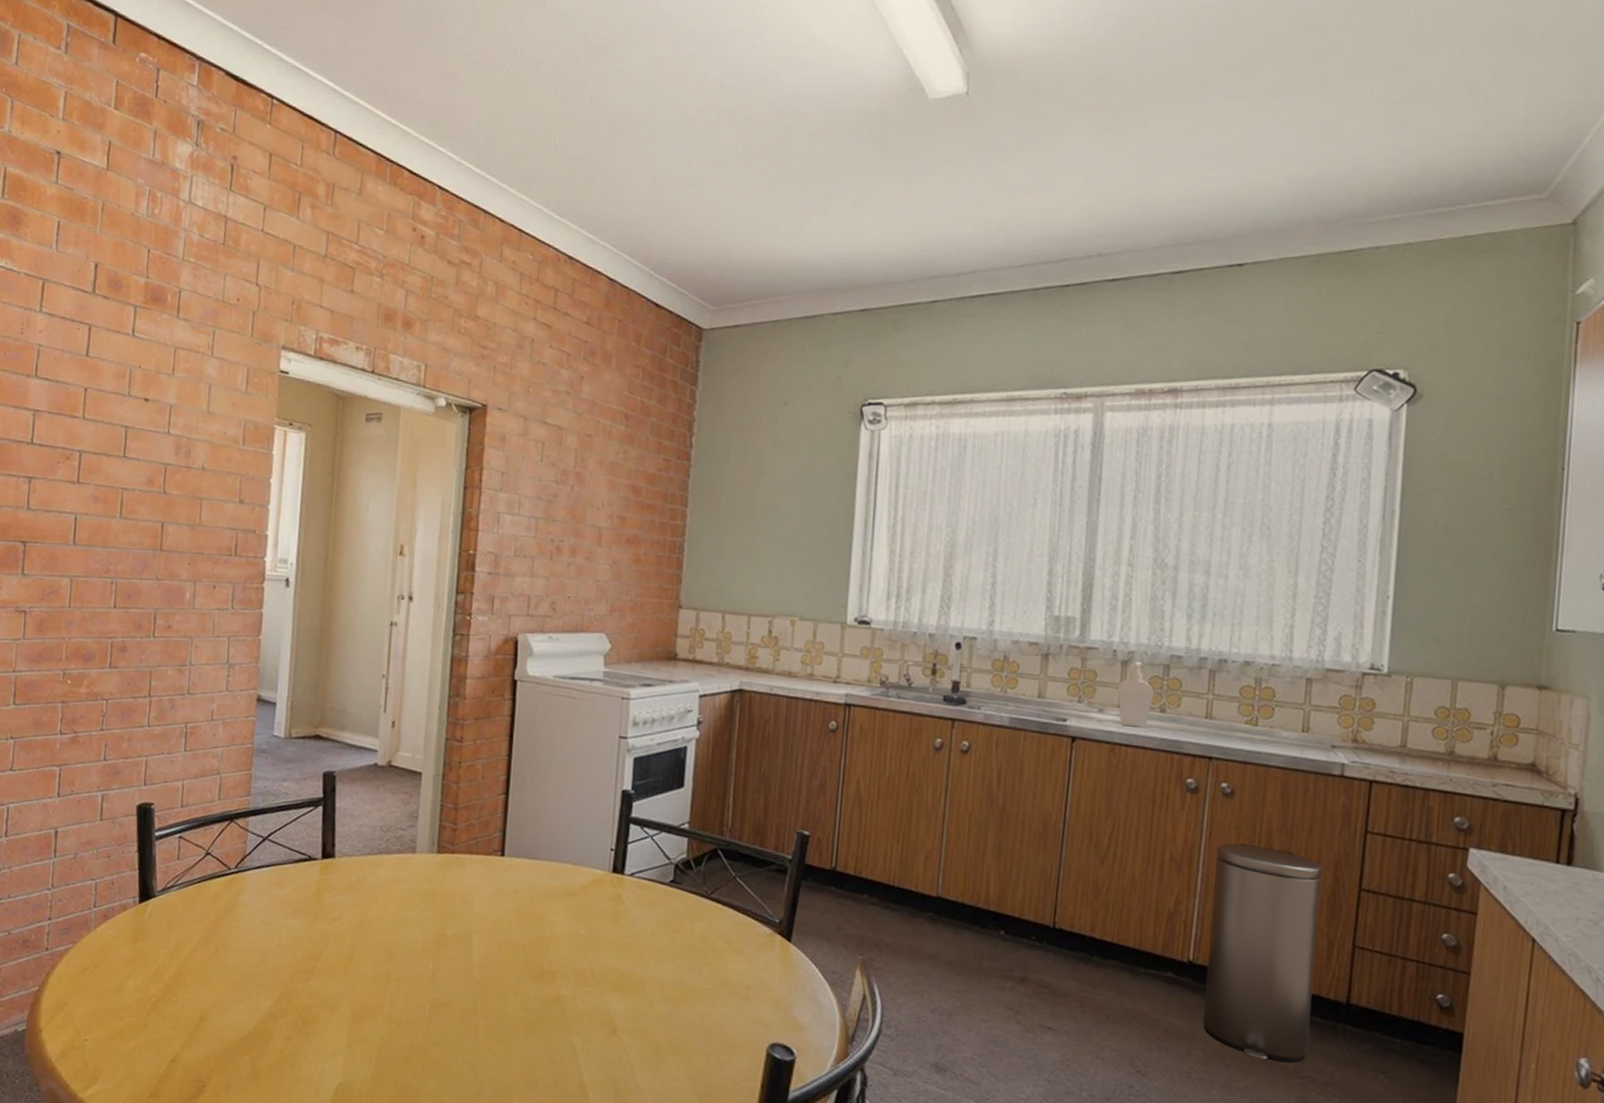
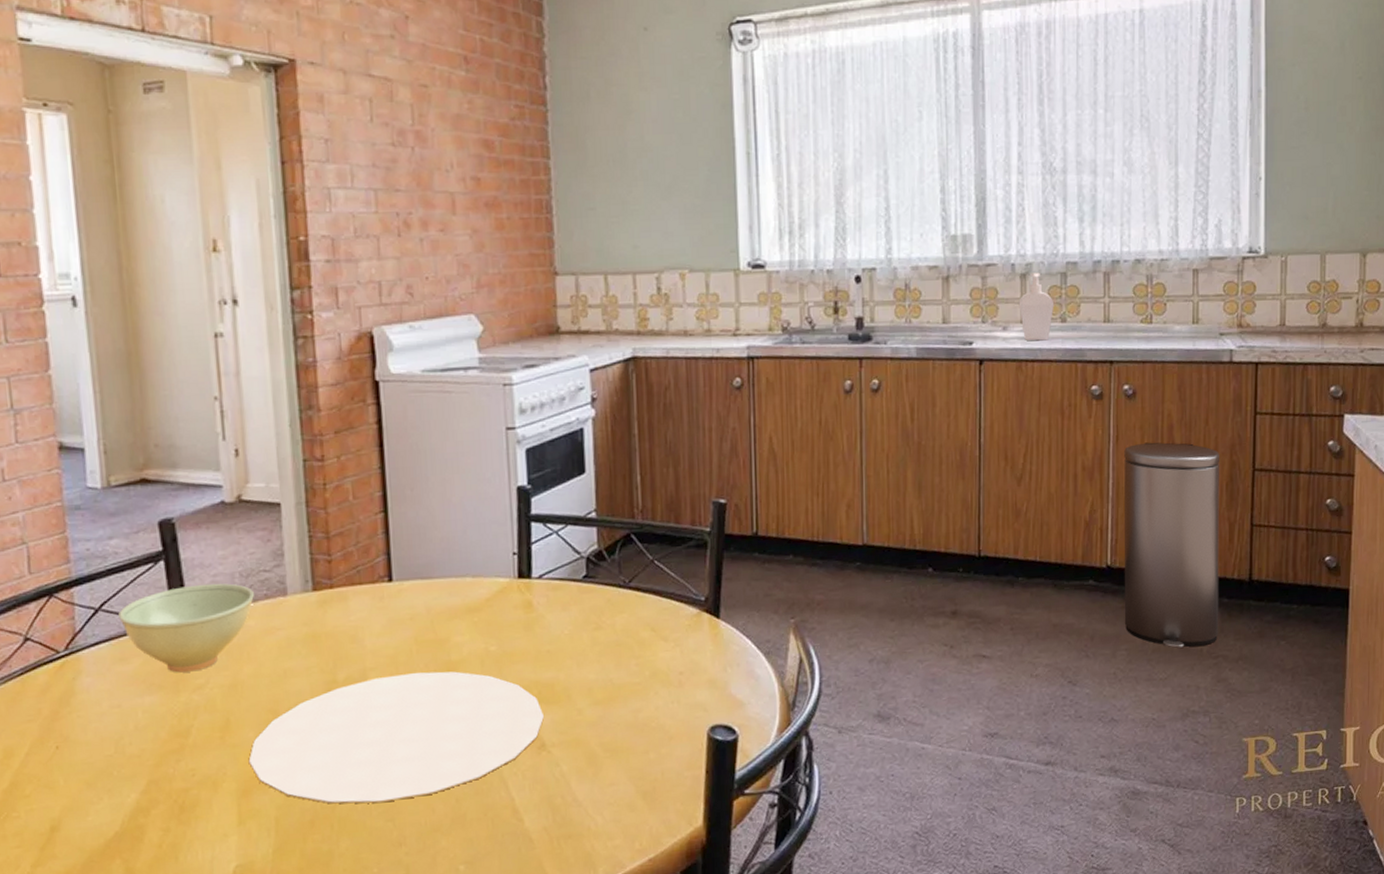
bowl: none [280,831,390,905] -> present [118,583,255,673]
placemat: none [363,939,619,1055] -> present [248,671,544,804]

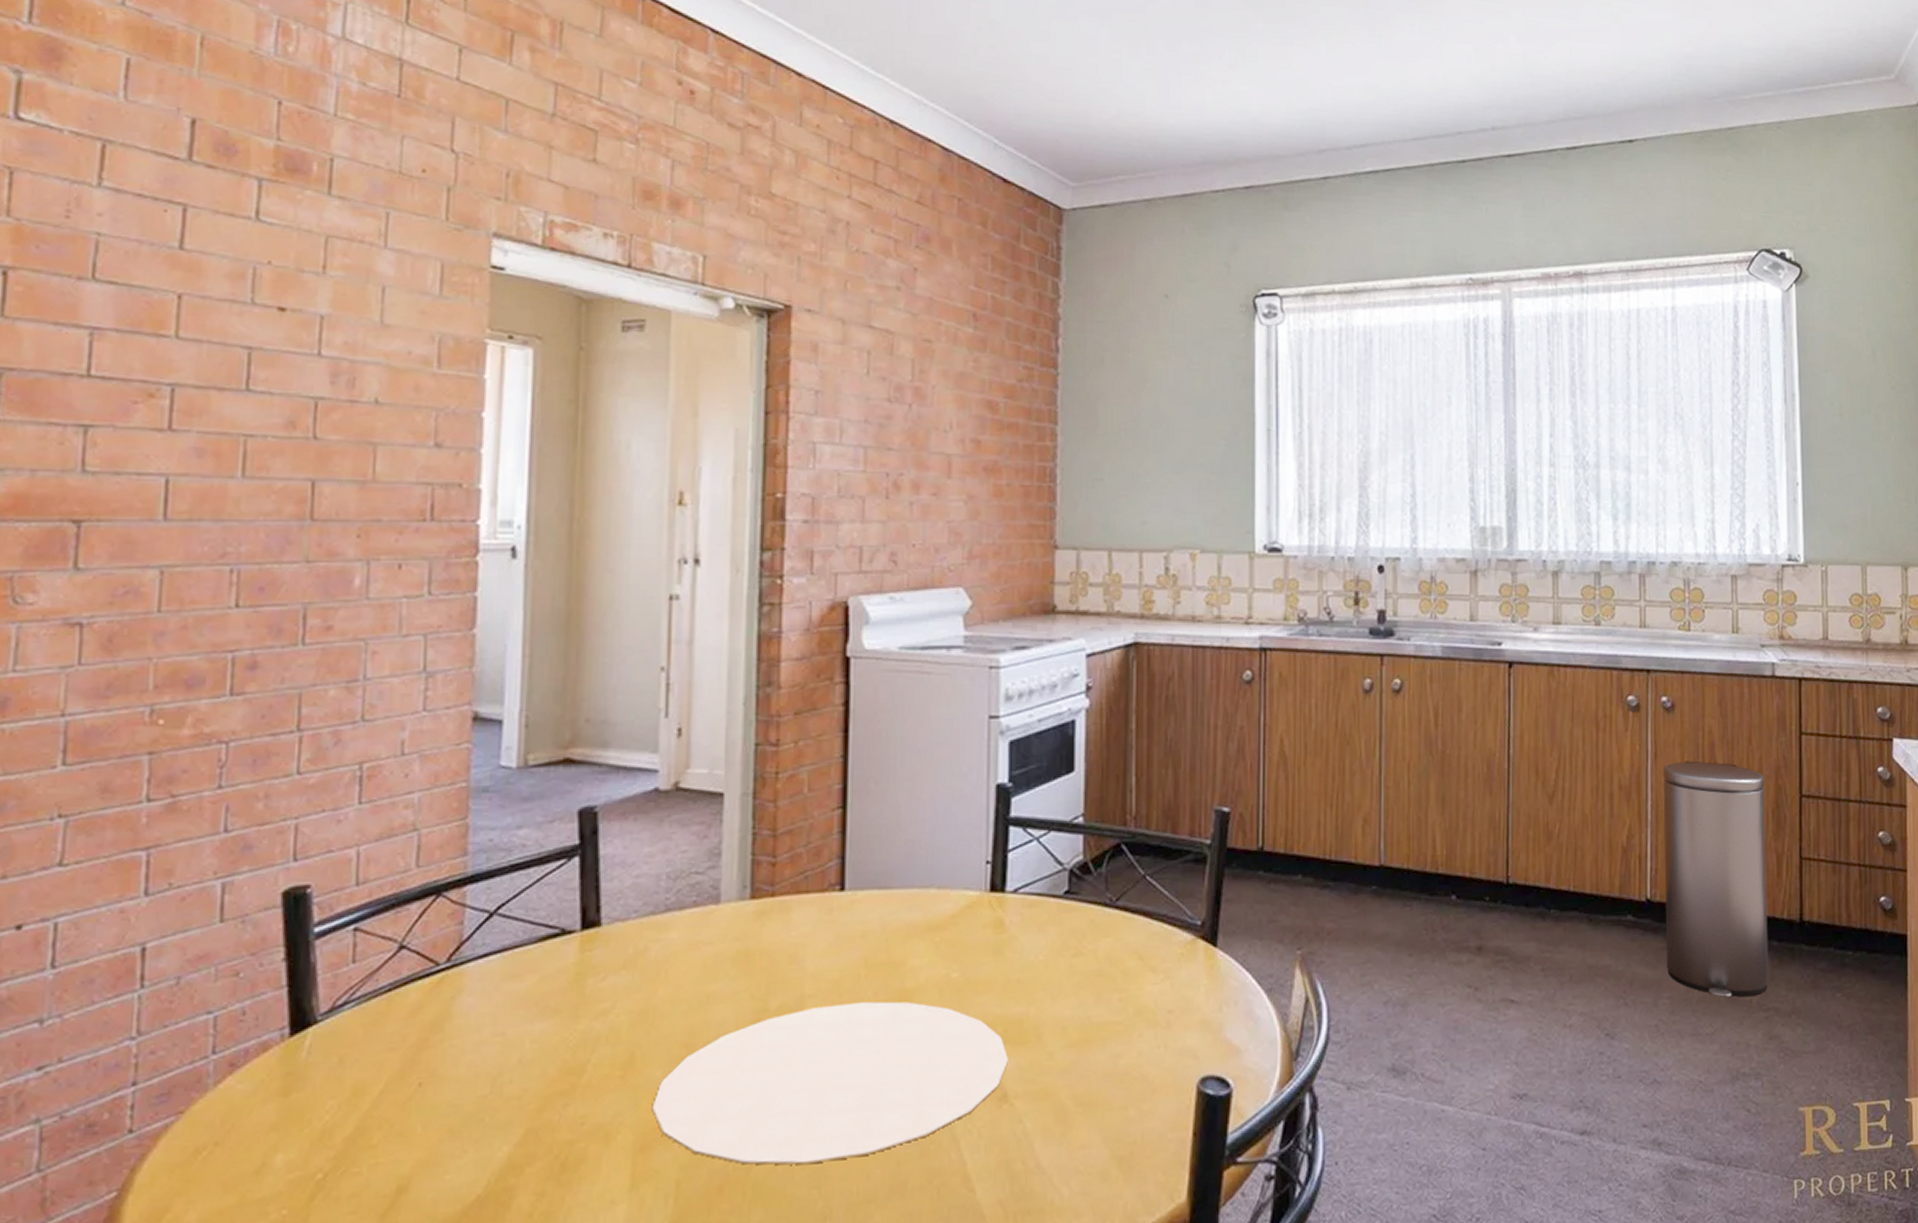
bowl: present [118,583,255,673] -> none [517,885,683,994]
soap bottle: present [1019,272,1055,341] -> none [1550,571,1588,645]

